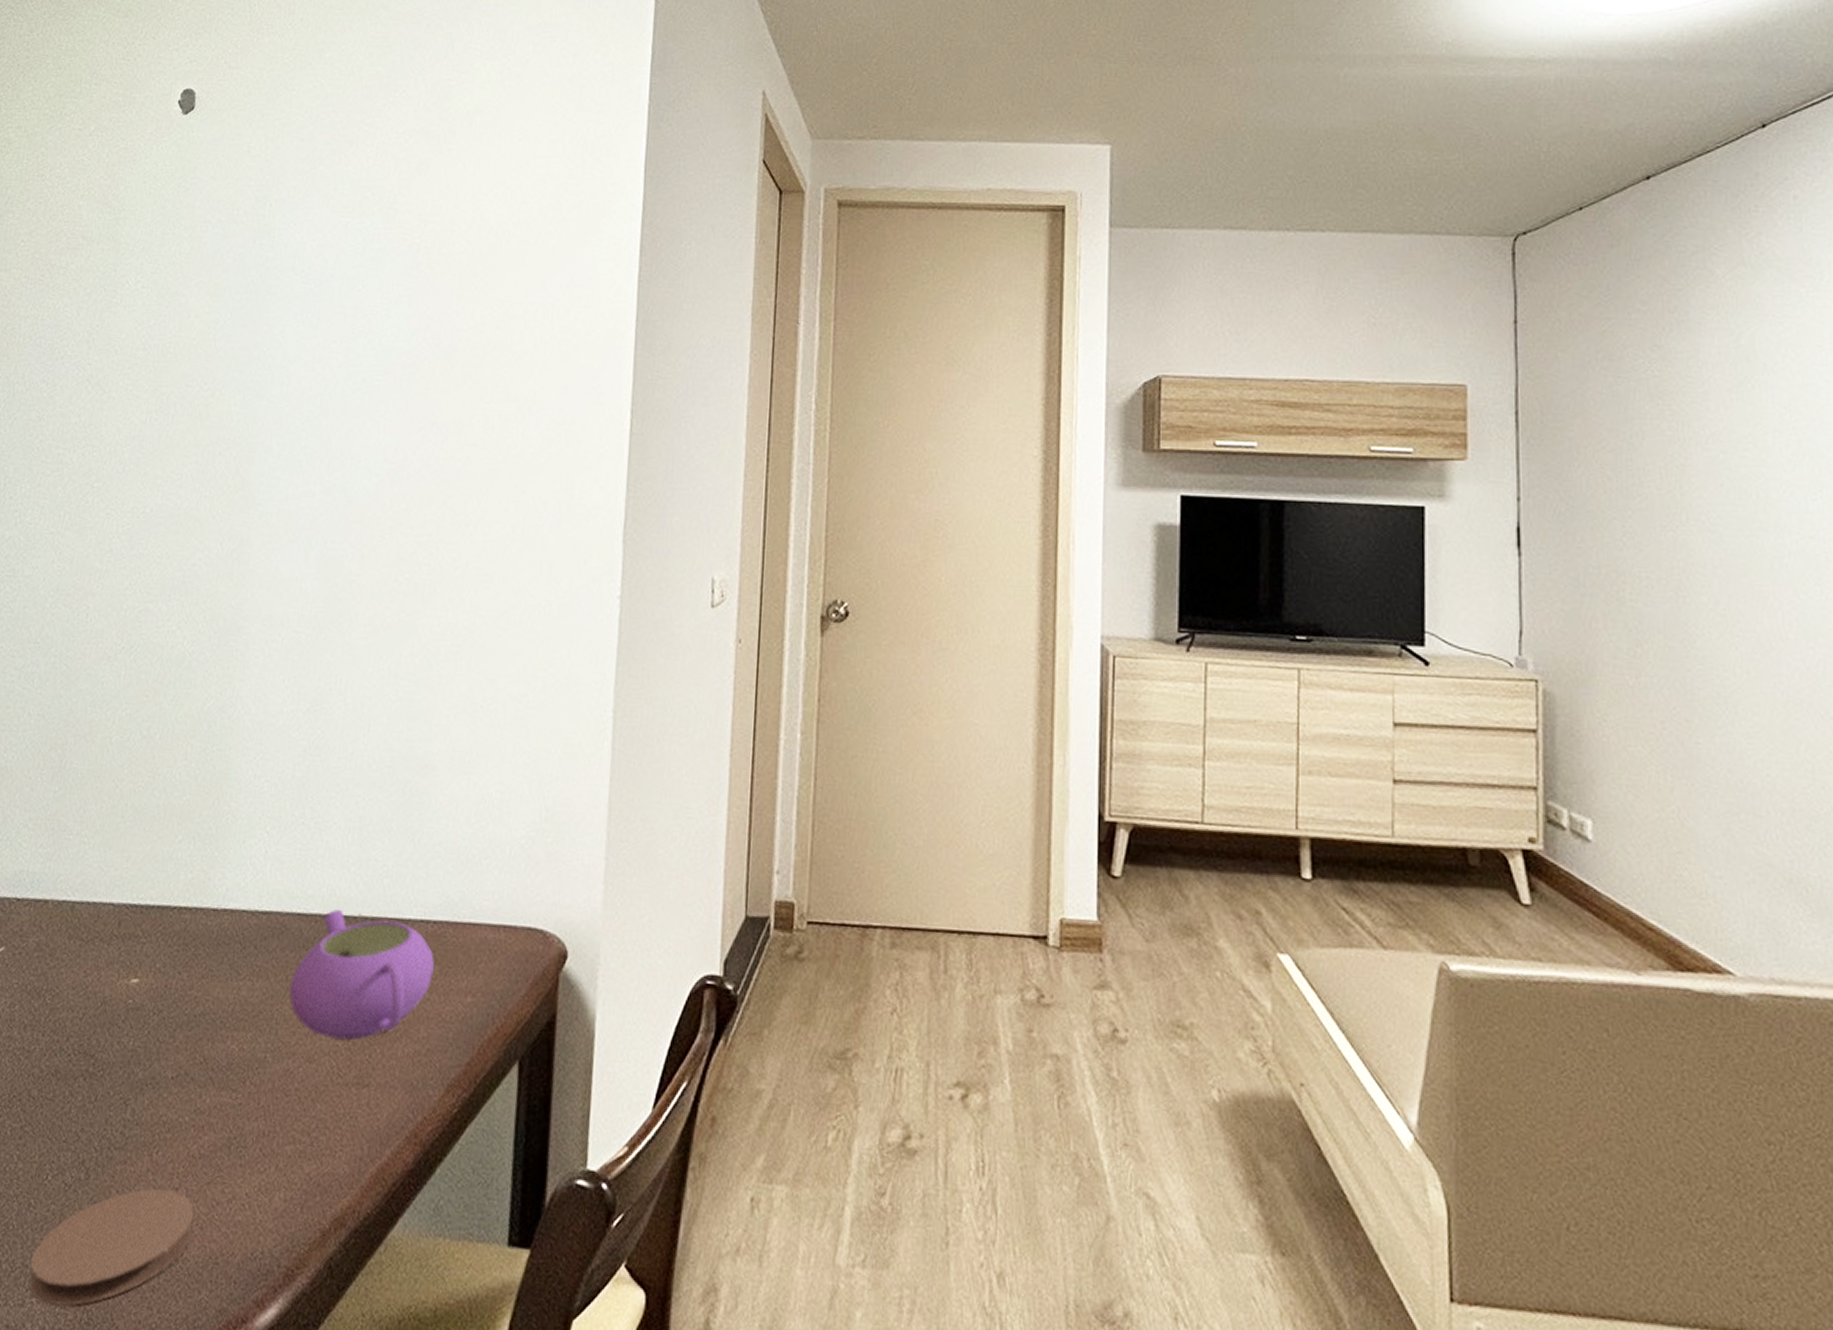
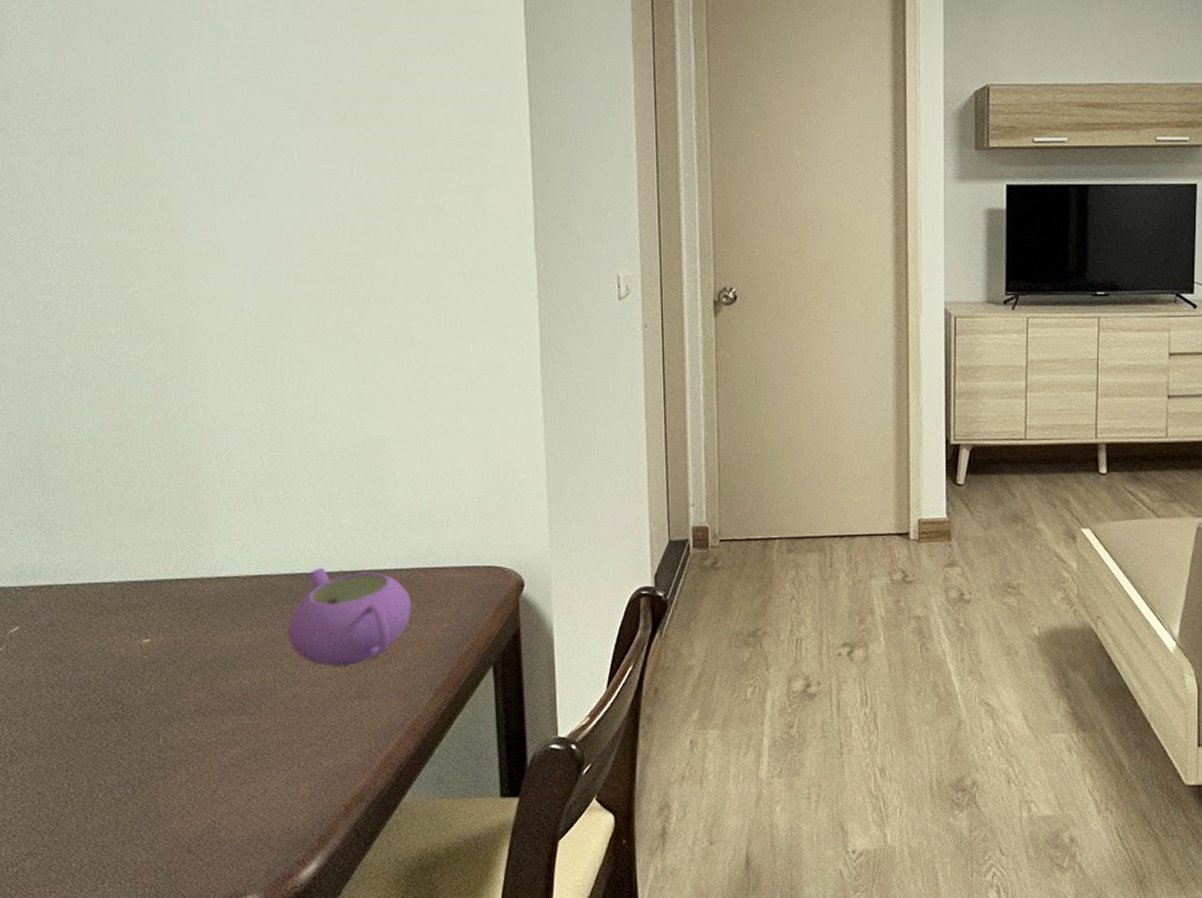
coaster: present [29,1188,194,1307] -> none [96,792,235,886]

